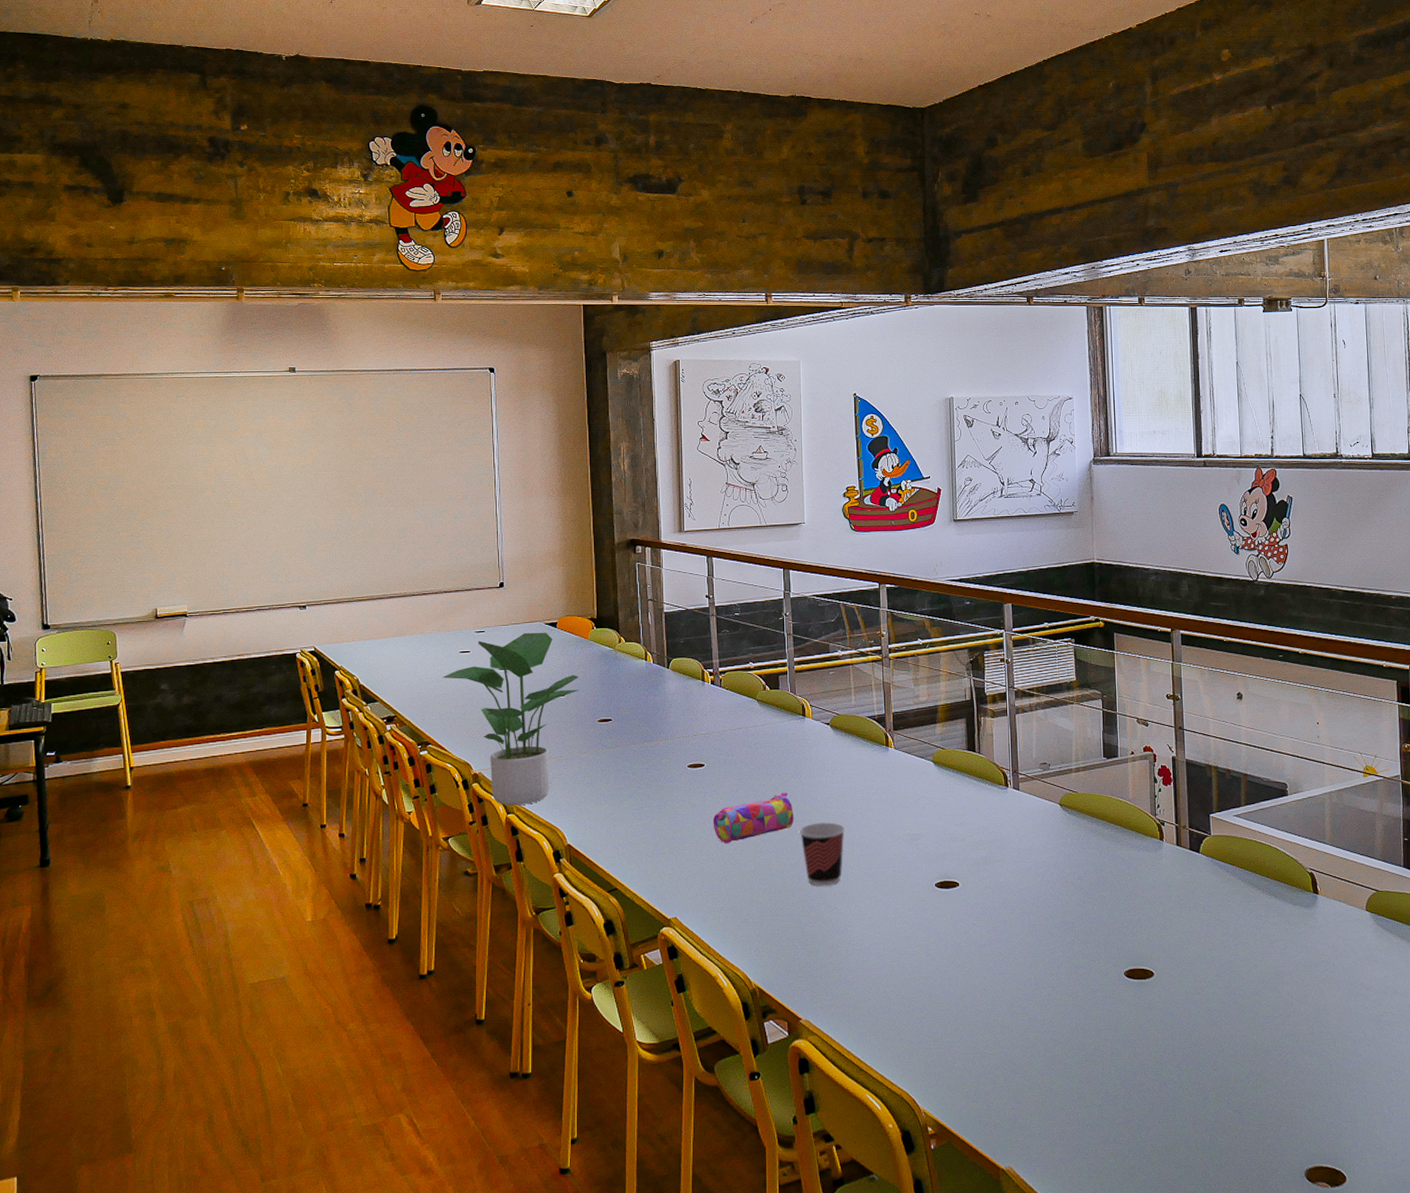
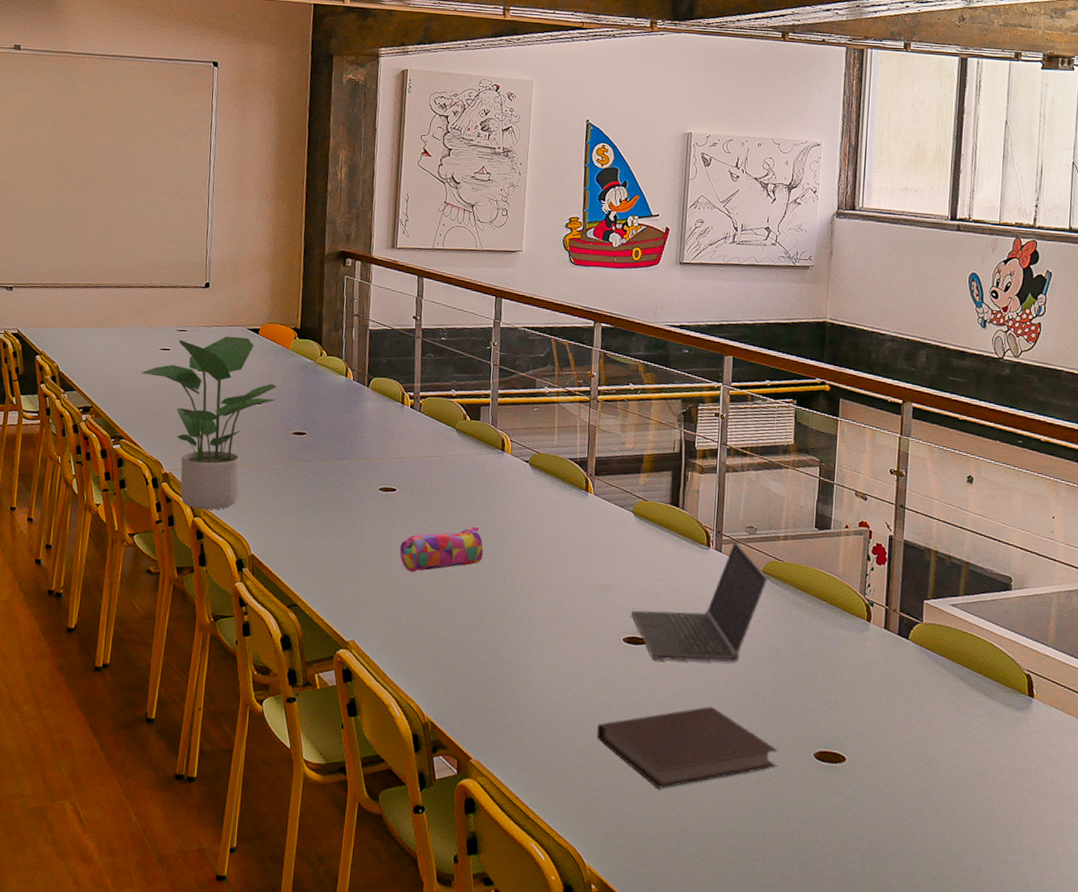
cup: present [800,822,845,886] -> none [488,561,535,627]
notebook: none [919,940,1091,1025] -> present [597,707,778,789]
laptop computer: none [940,779,1065,901] -> present [631,541,768,663]

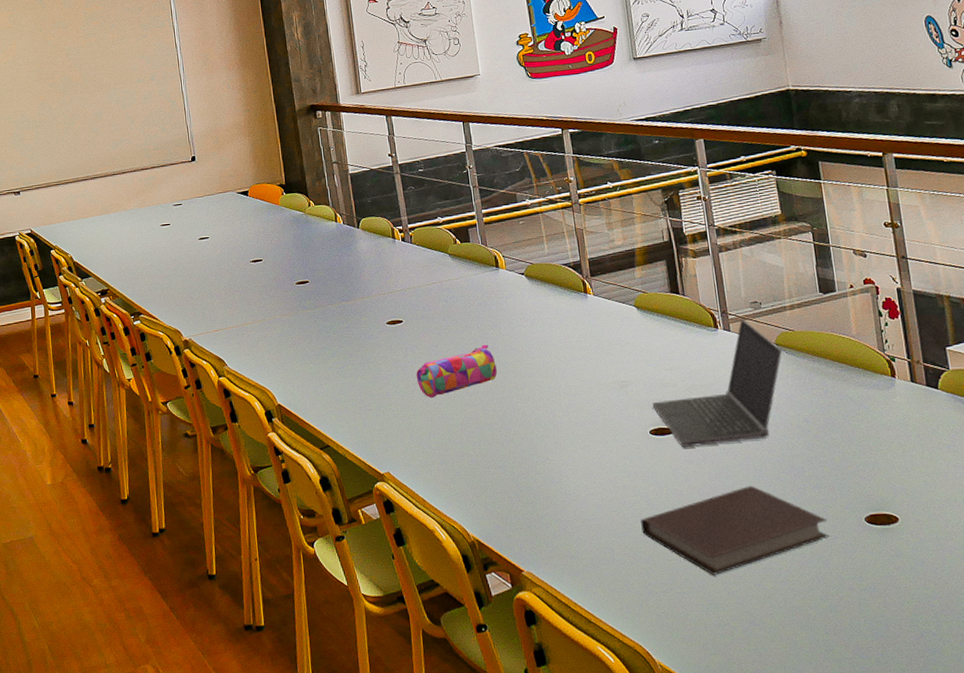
potted plant: present [140,336,277,510] -> none [147,201,276,370]

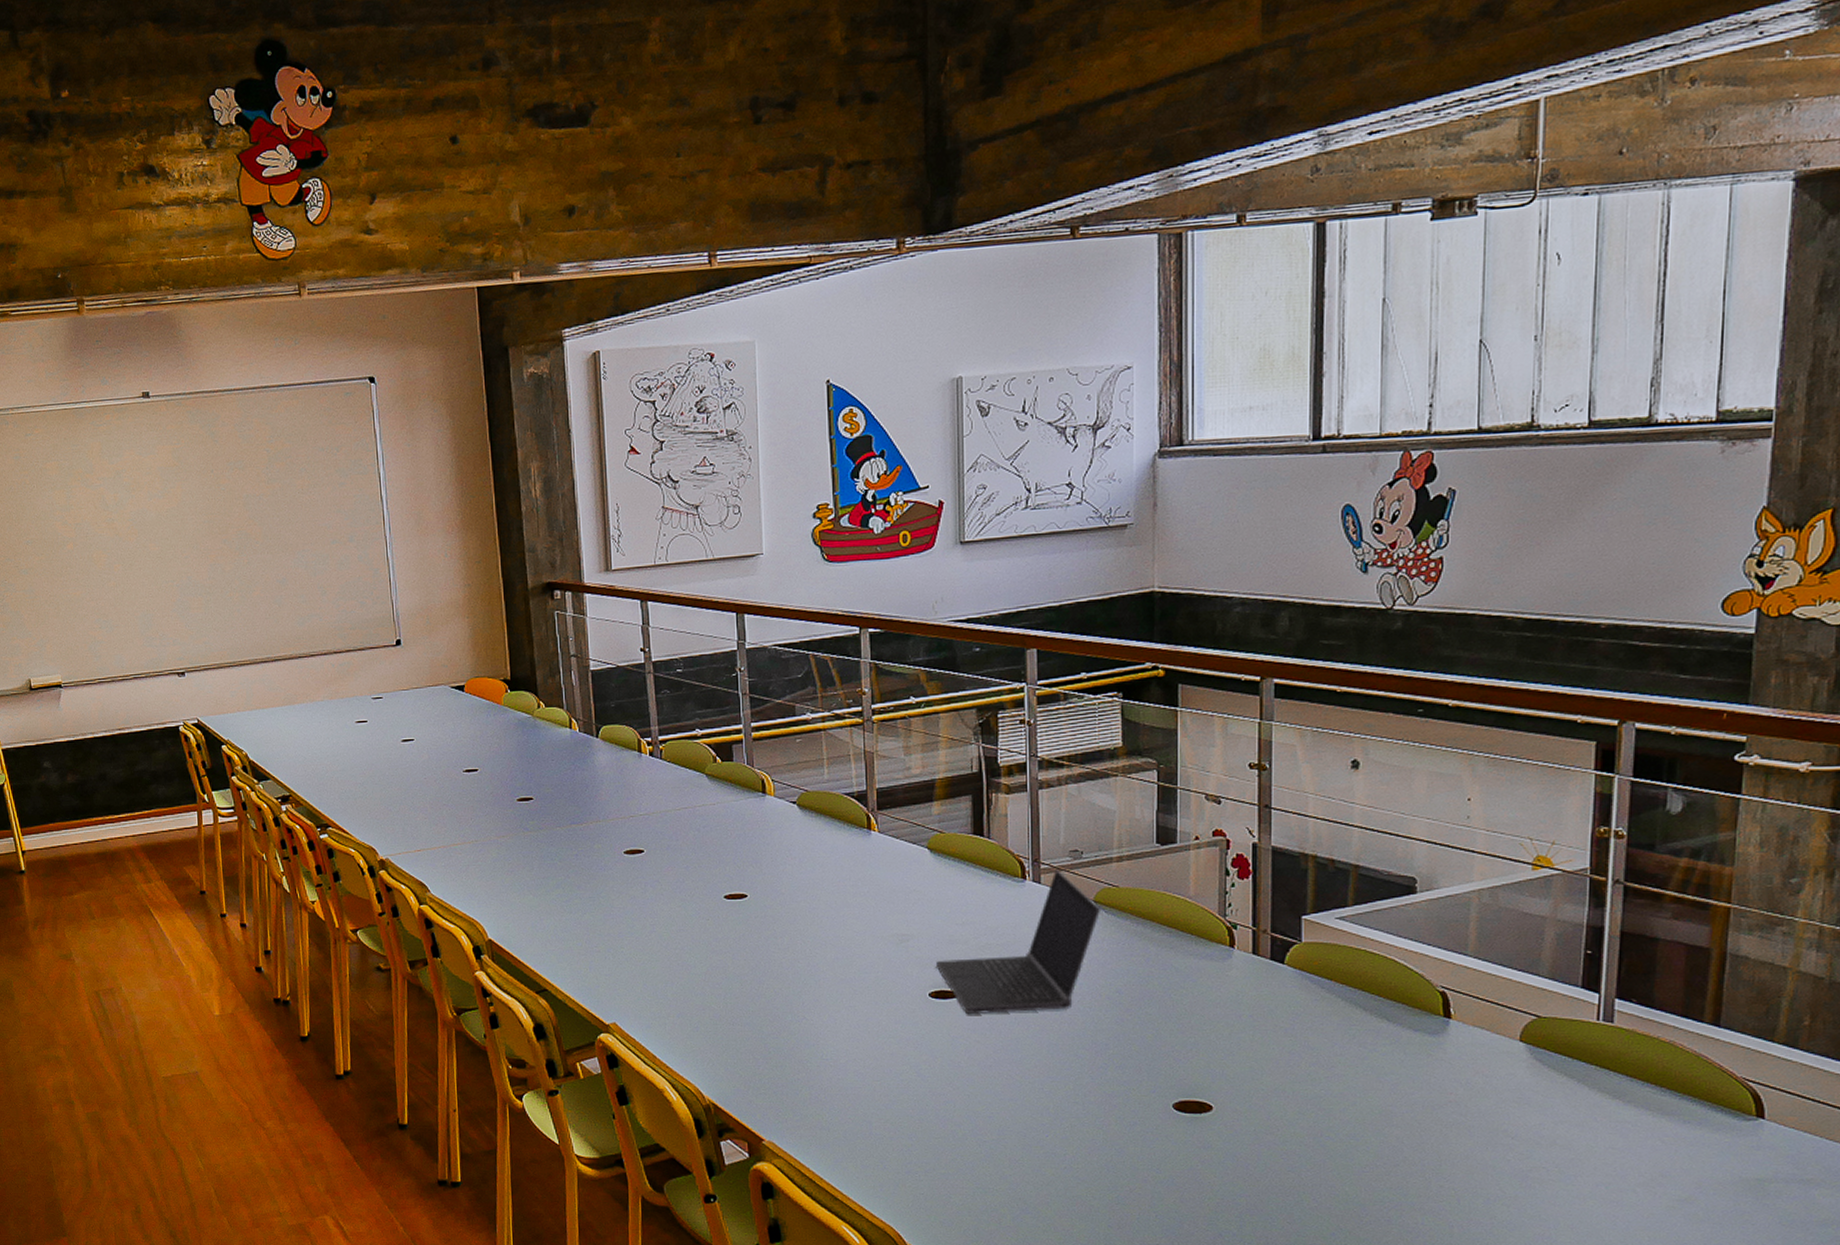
pencil case: present [416,344,497,398] -> none [655,883,753,941]
notebook: present [640,486,830,575] -> none [907,1062,1128,1157]

